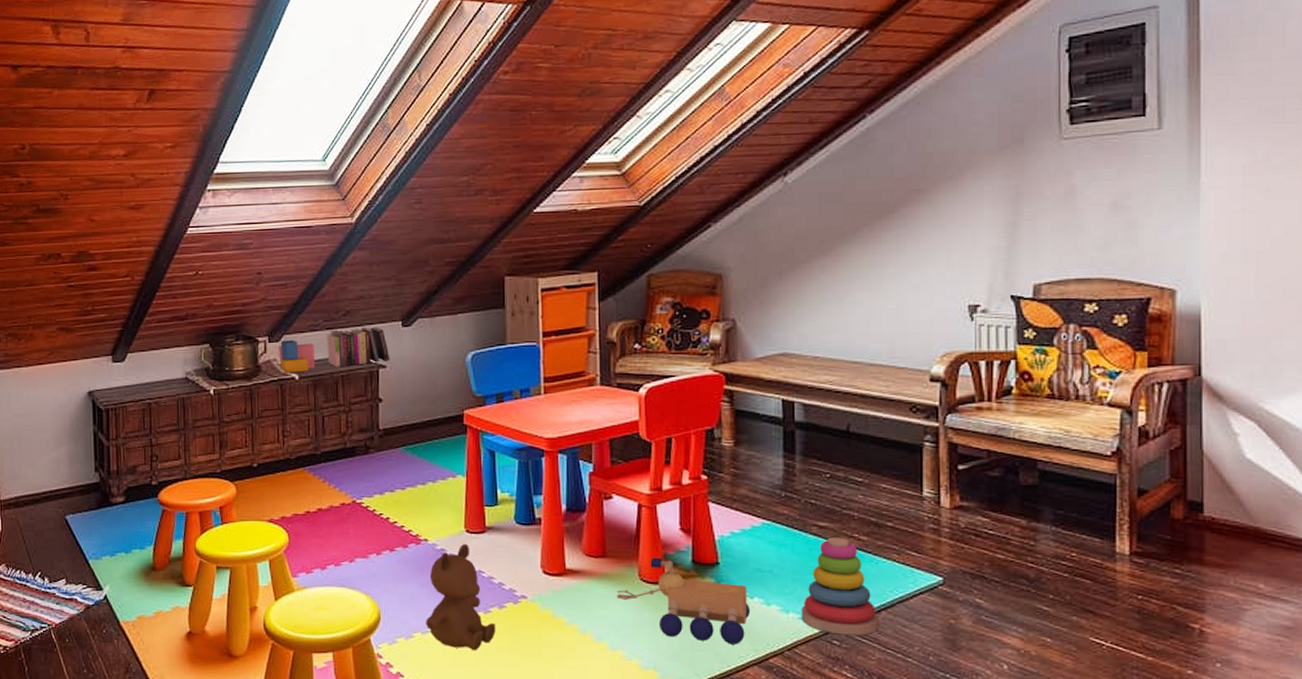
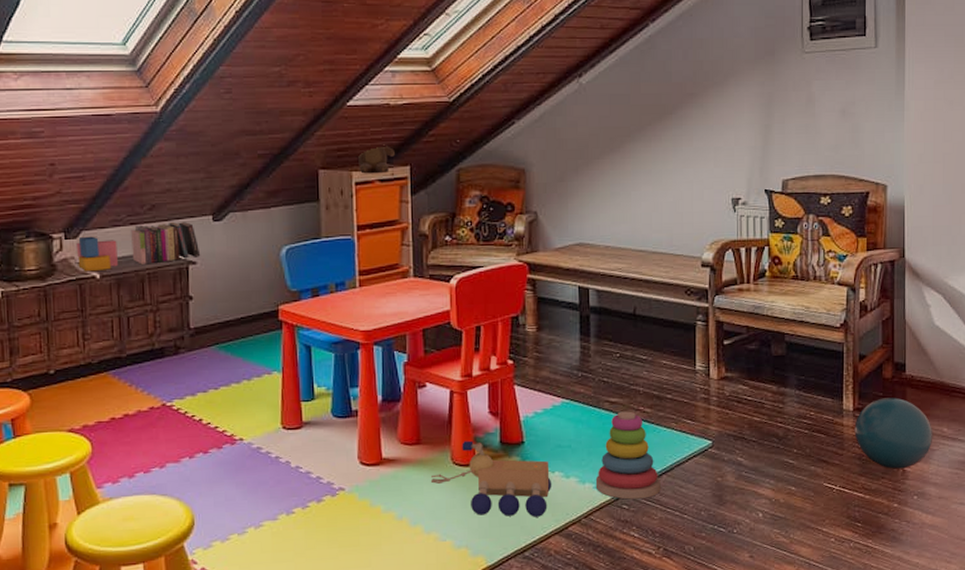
teddy bear: present [426,543,496,651] -> none [242,440,314,547]
teddy bear: none [542,250,582,281] -> present [356,144,395,174]
ball: none [1131,542,1244,629] -> present [854,397,933,469]

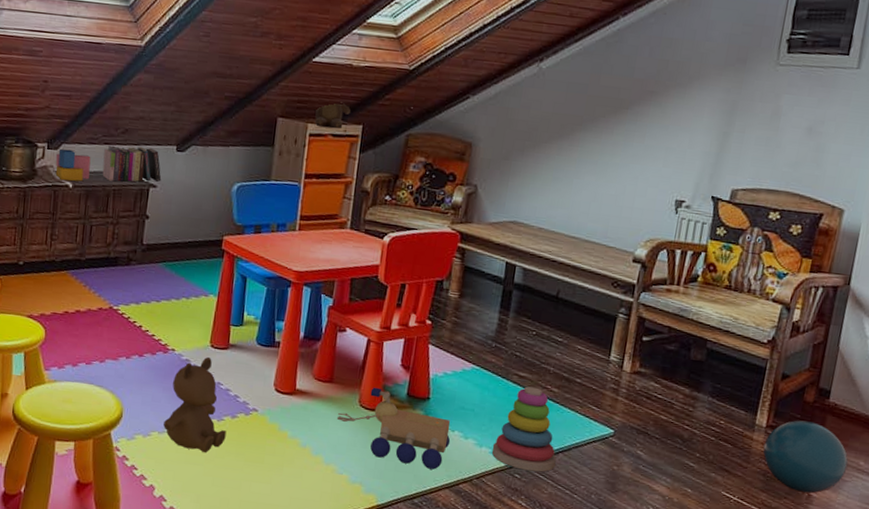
teddy bear: none [242,440,314,547] -> present [163,356,227,453]

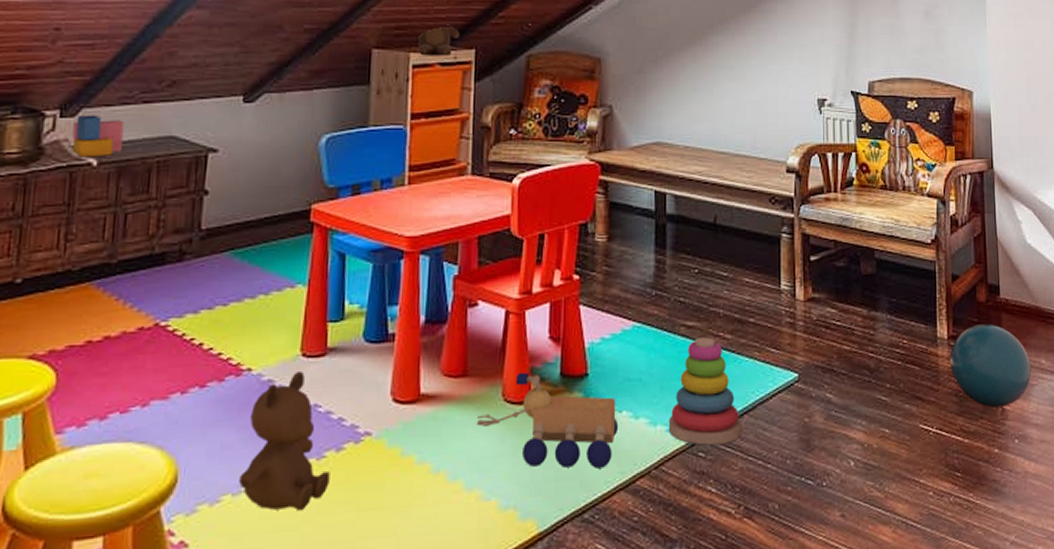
books: present [102,145,162,183] -> none [140,100,224,151]

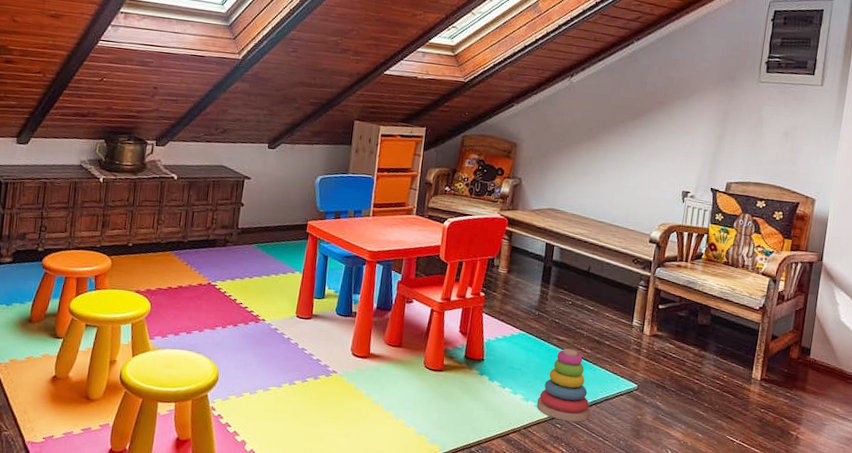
toy blocks: present [72,115,124,158] -> none [163,145,194,174]
teddy bear: present [239,370,330,512] -> none [254,325,310,411]
teddy bear: present [415,24,459,57] -> none [385,108,416,131]
toy train: present [476,372,619,469] -> none [405,350,502,422]
ball: present [949,324,1032,408] -> none [758,374,827,436]

